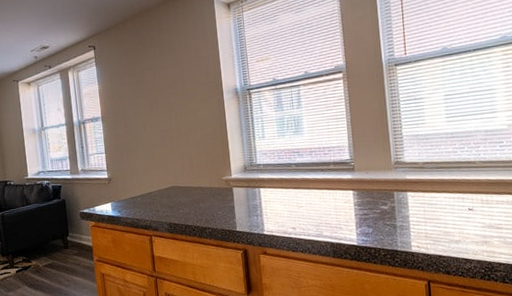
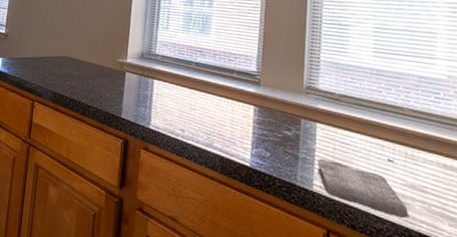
washcloth: none [413,222,490,255] -> present [317,158,409,219]

